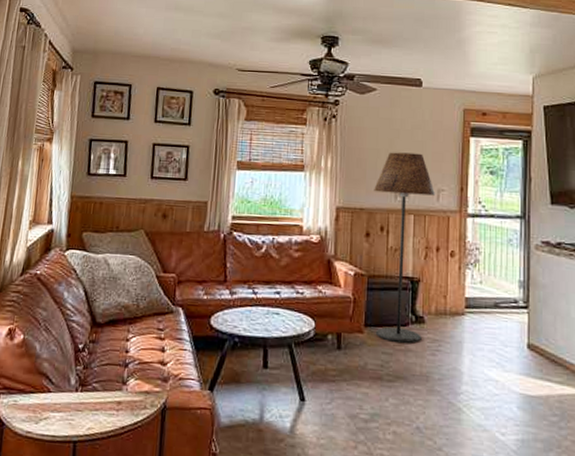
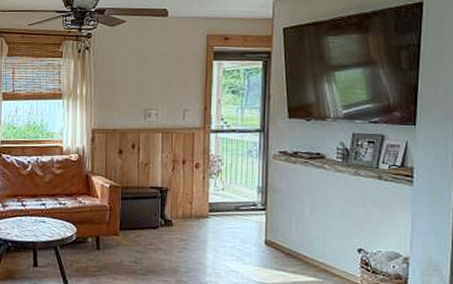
floor lamp: present [374,152,436,343] -> none [125,78,182,243]

